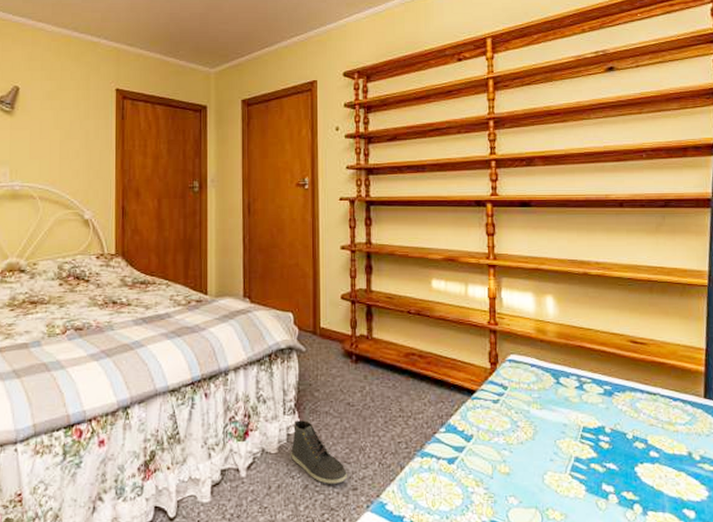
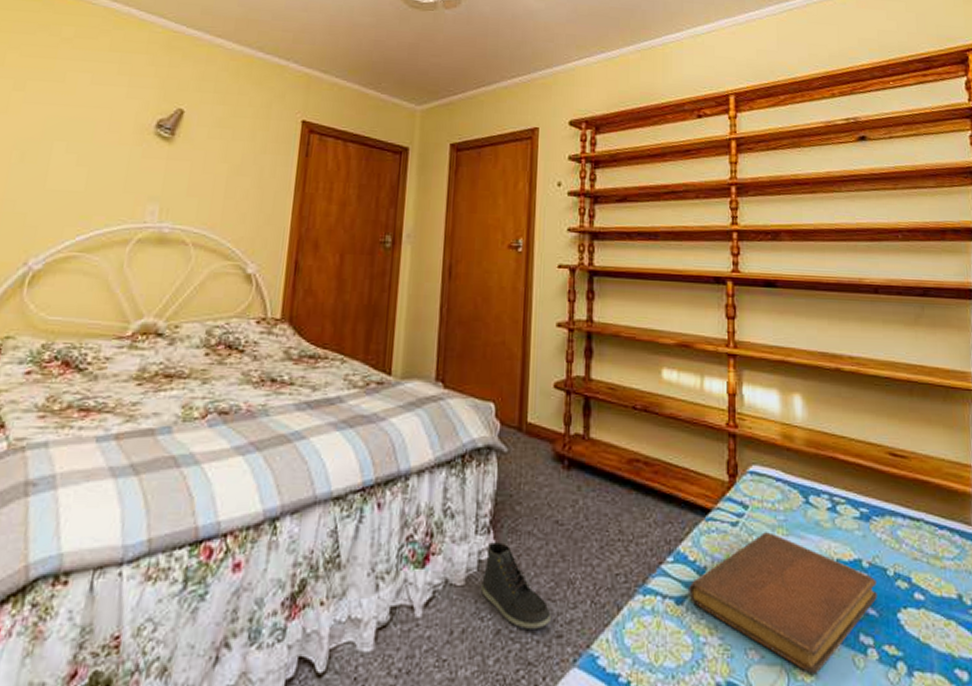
notebook: none [458,407,618,515] -> present [689,532,877,674]

